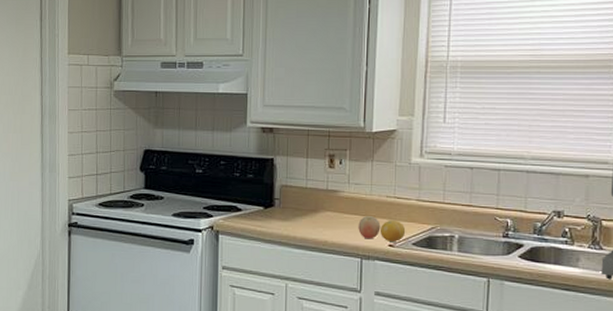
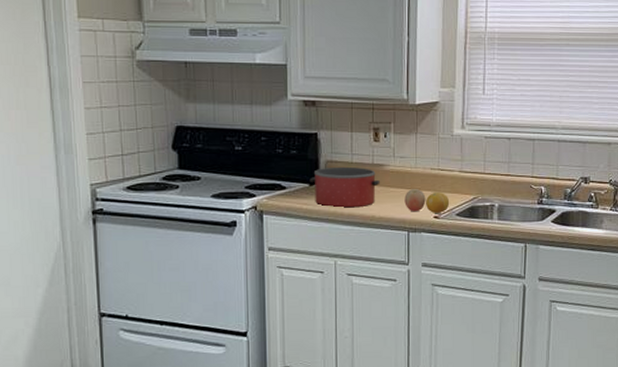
cooking pot: none [264,191,334,232] -> present [309,166,380,208]

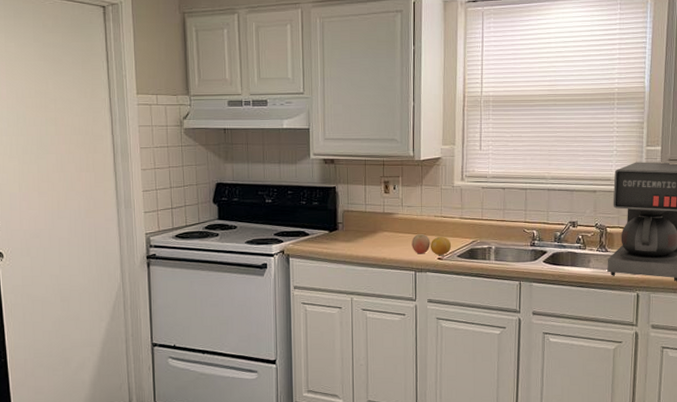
cooking pot: present [309,166,380,208] -> none [329,215,390,251]

